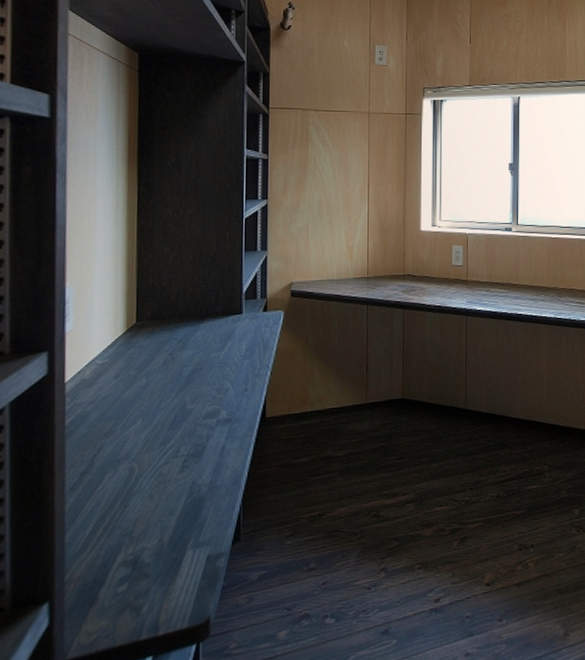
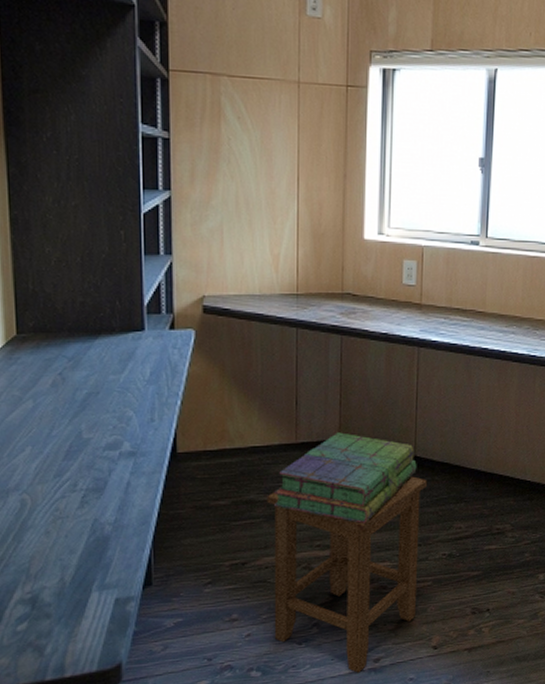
stool: none [341,427,476,614] -> present [267,476,427,673]
stack of books: none [348,392,468,472] -> present [274,432,417,523]

